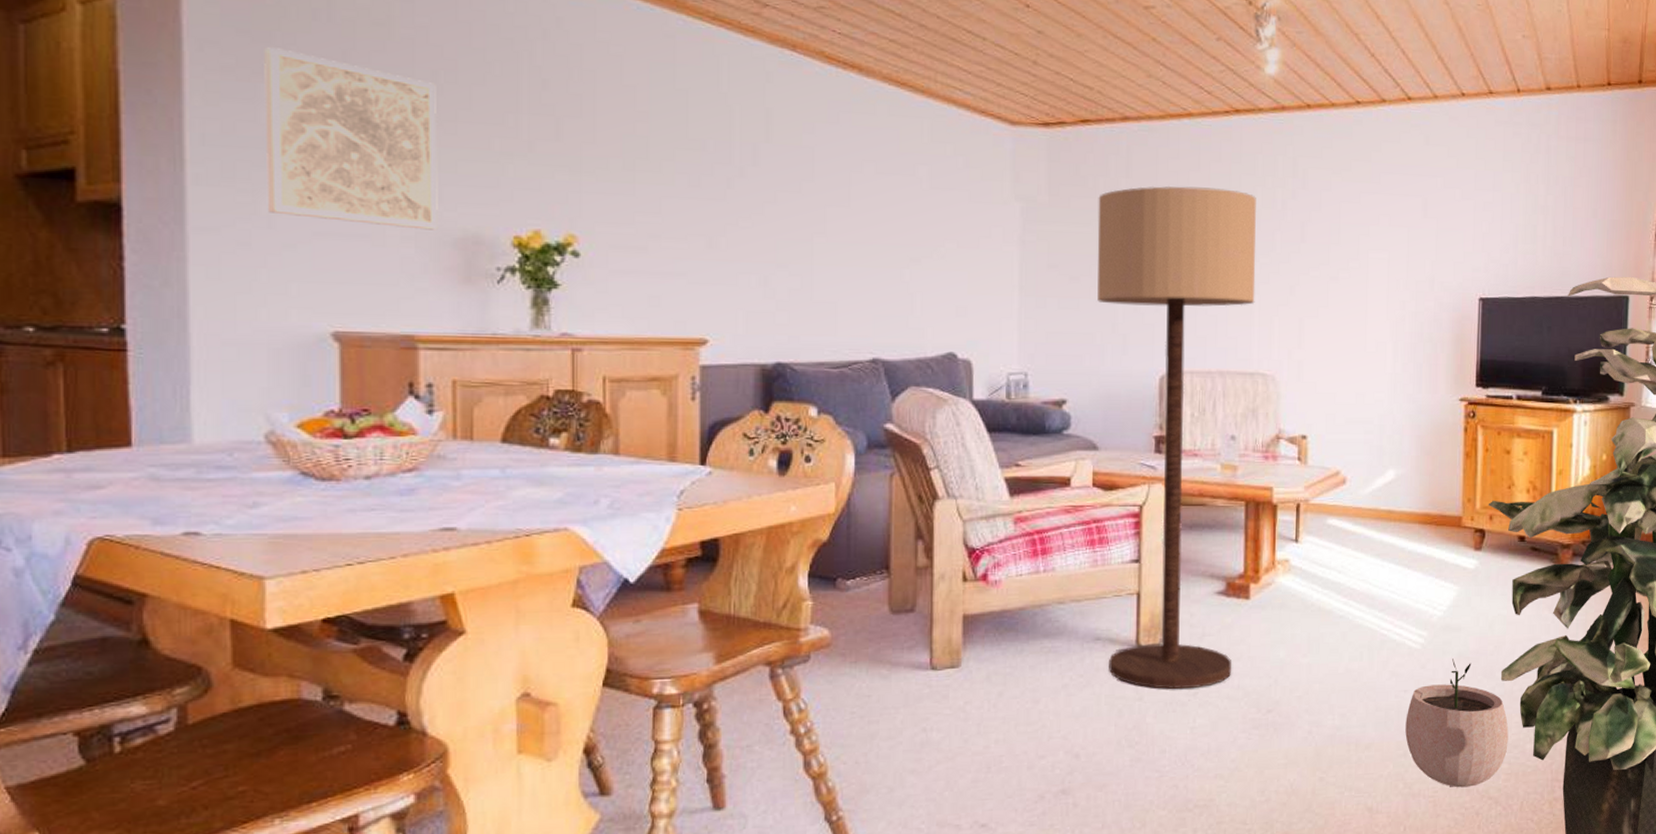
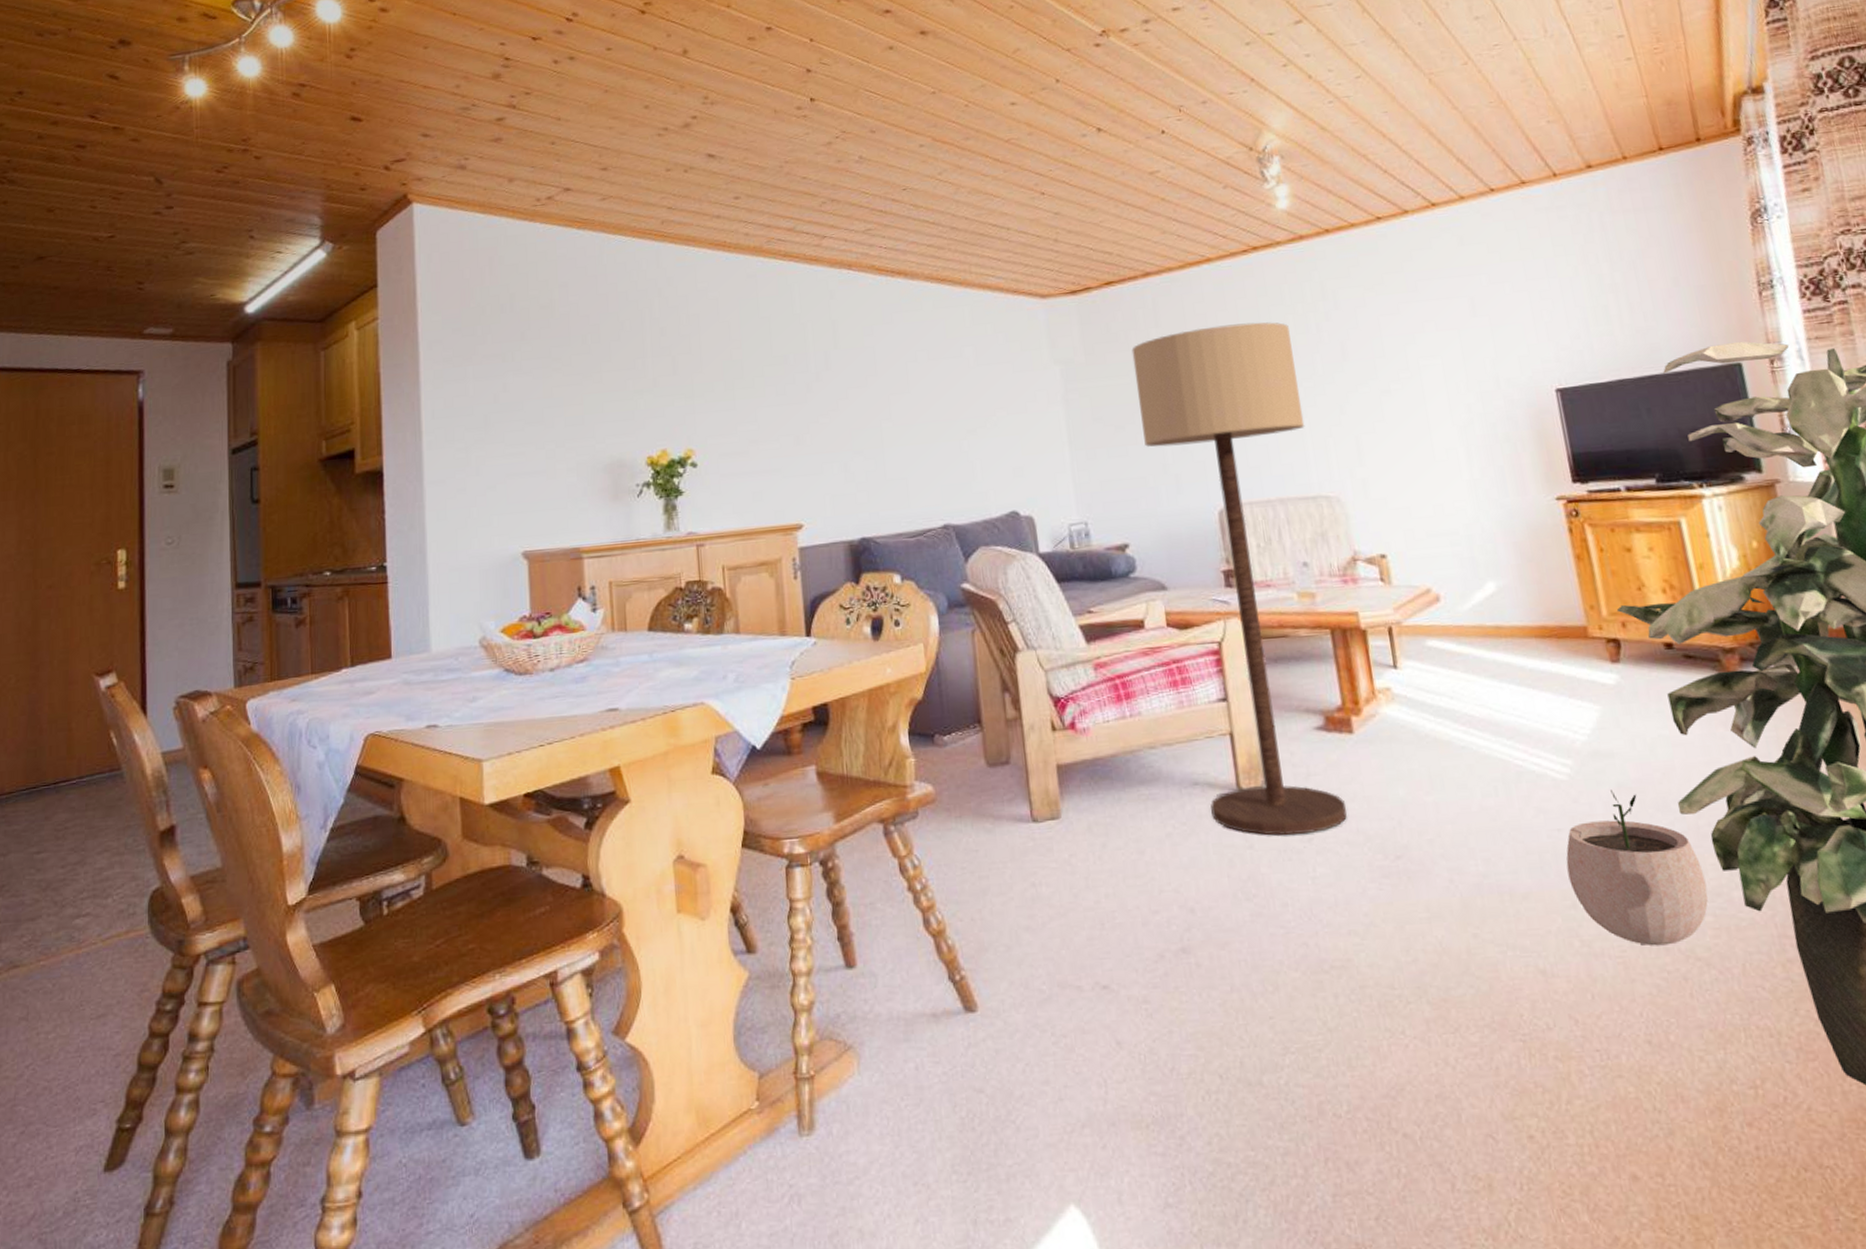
wall art: present [264,47,438,230] -> none [470,338,592,464]

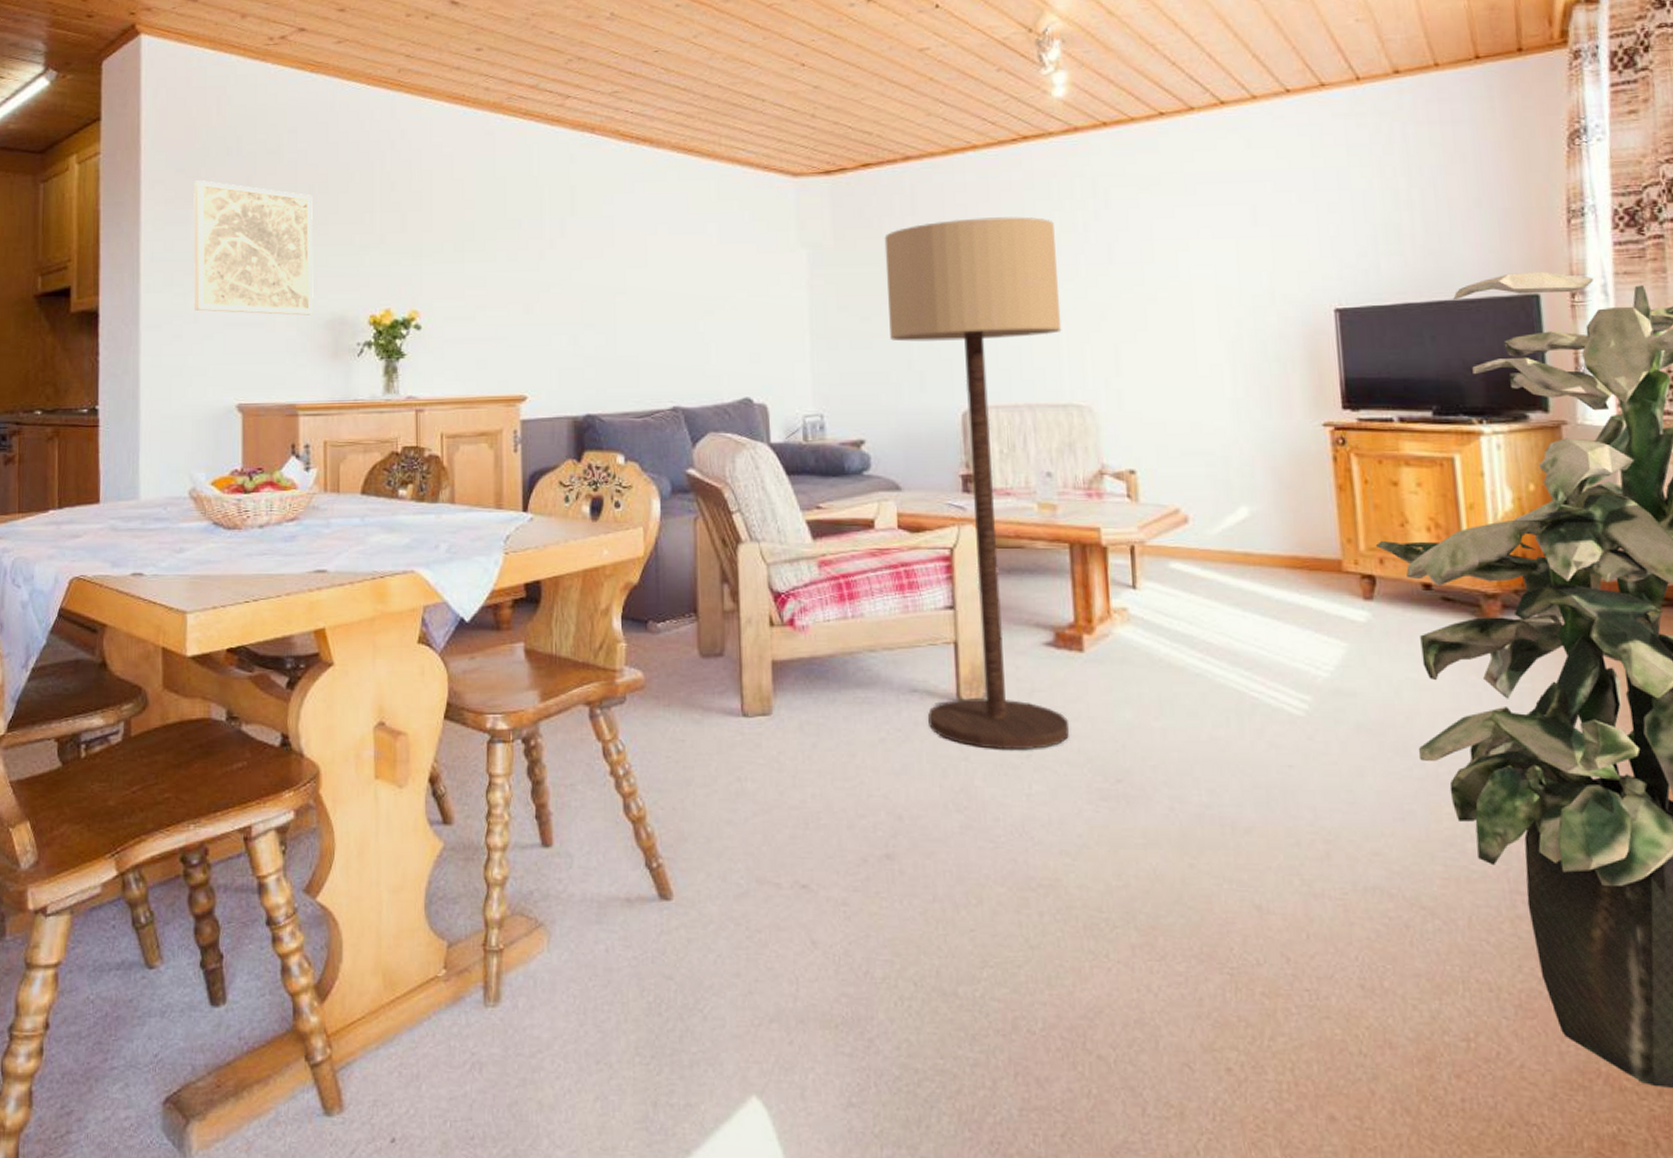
wall art: none [470,338,592,464] -> present [193,180,314,316]
plant pot: present [1566,790,1708,946] -> none [1294,730,1441,891]

